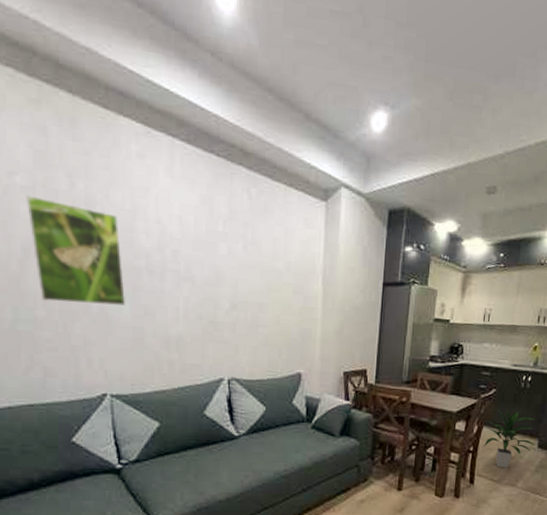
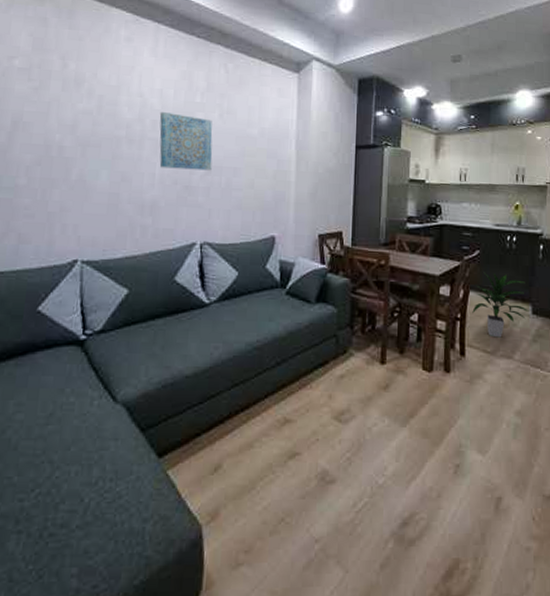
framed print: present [26,195,126,306] -> none [21,75,105,173]
wall art: none [180,240,237,306] -> present [159,111,213,171]

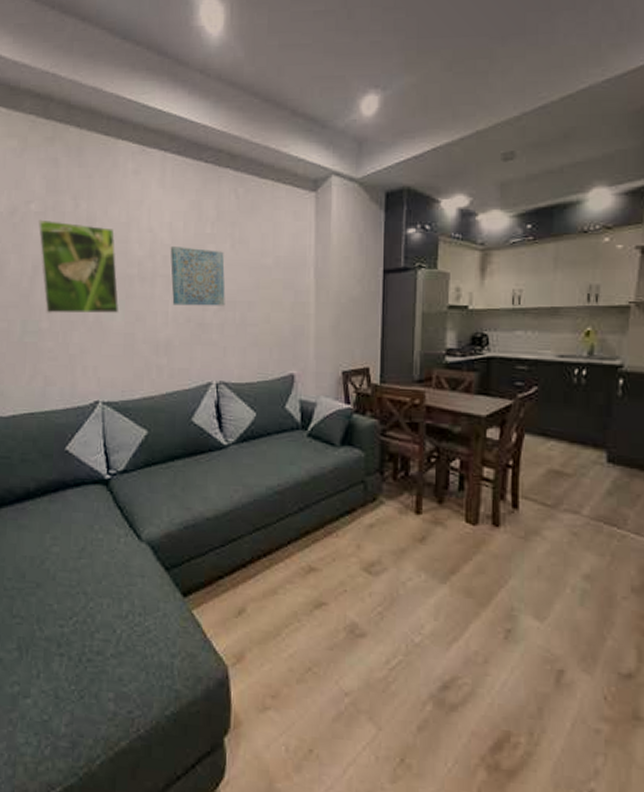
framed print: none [21,75,105,173] -> present [38,219,119,314]
indoor plant: present [472,272,529,338] -> none [528,412,603,489]

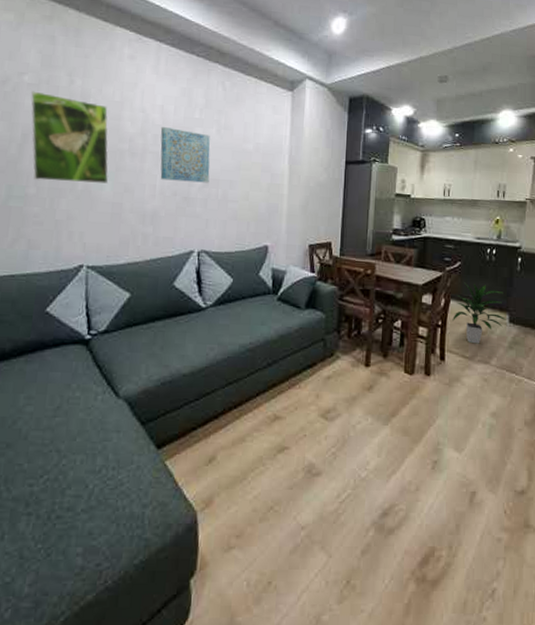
indoor plant: none [528,412,603,489] -> present [452,282,506,344]

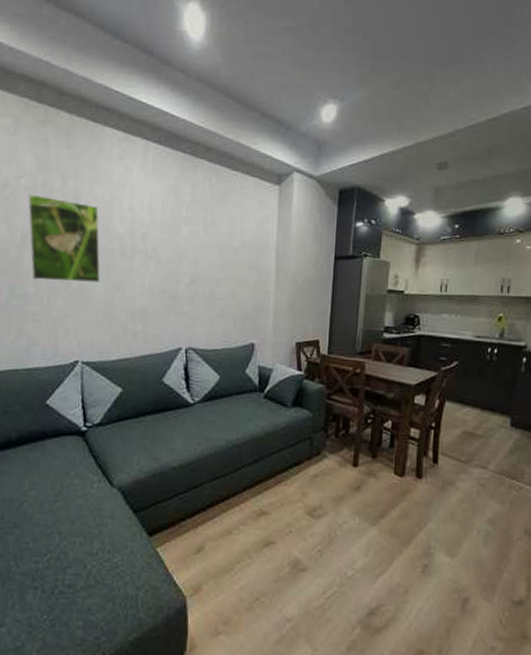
wall art: present [160,126,210,183] -> none [149,225,197,281]
indoor plant: present [452,282,506,344] -> none [447,383,508,448]

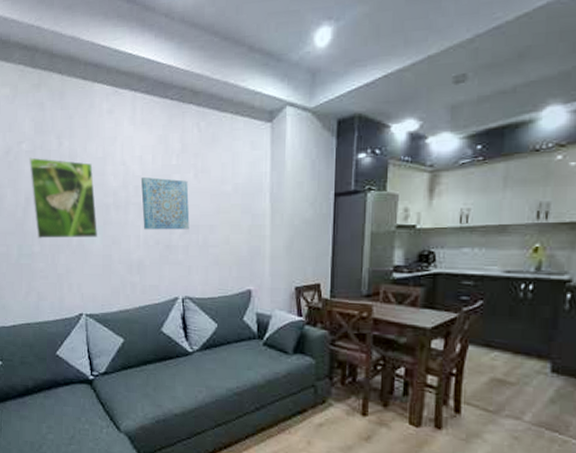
wall art: none [149,225,197,281] -> present [140,176,190,230]

